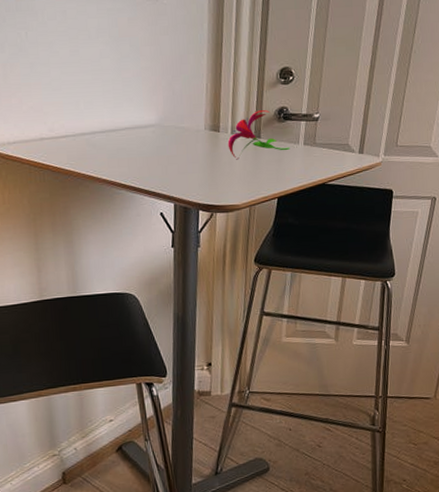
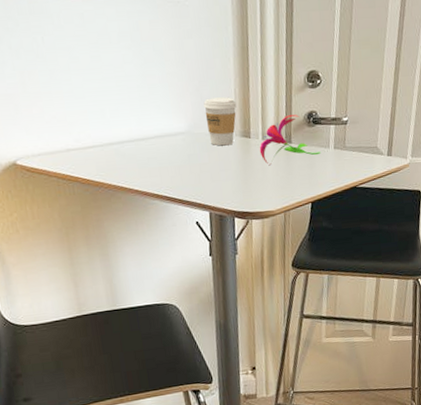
coffee cup: none [175,91,208,139] -> present [203,97,237,146]

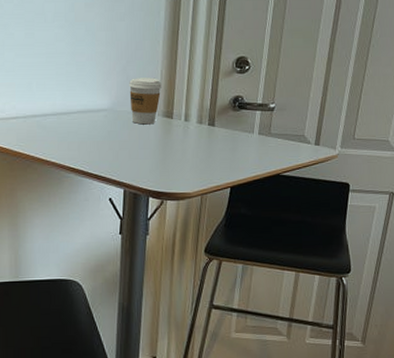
flower: present [259,115,321,166] -> none [181,98,244,147]

